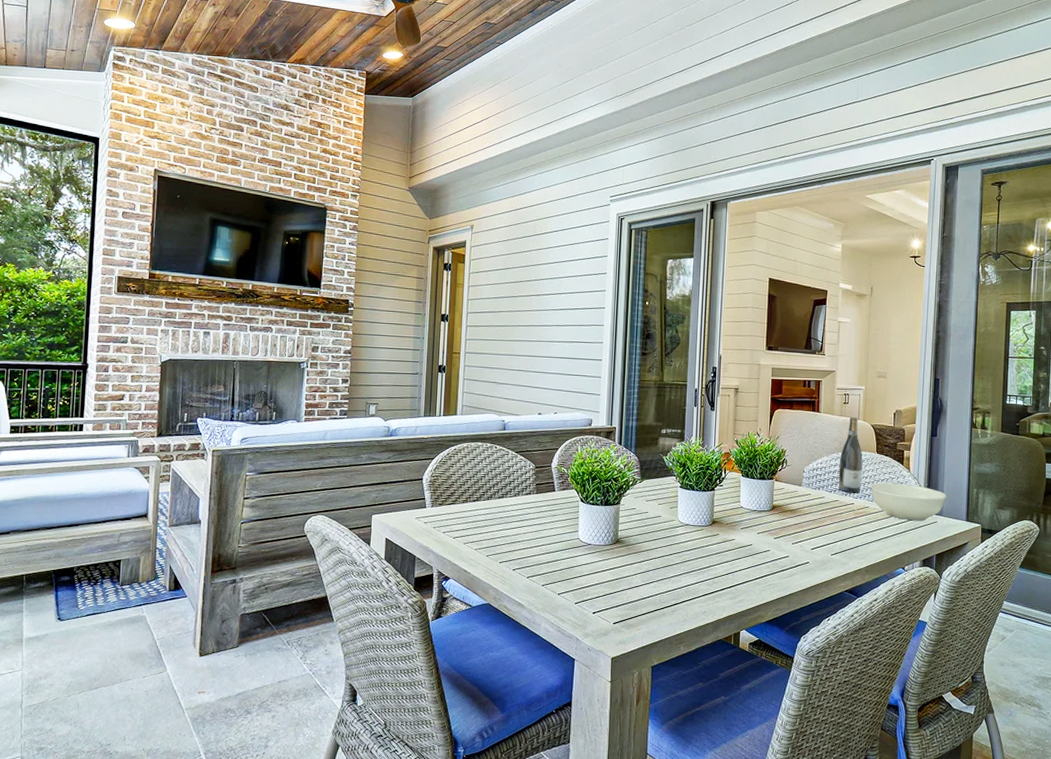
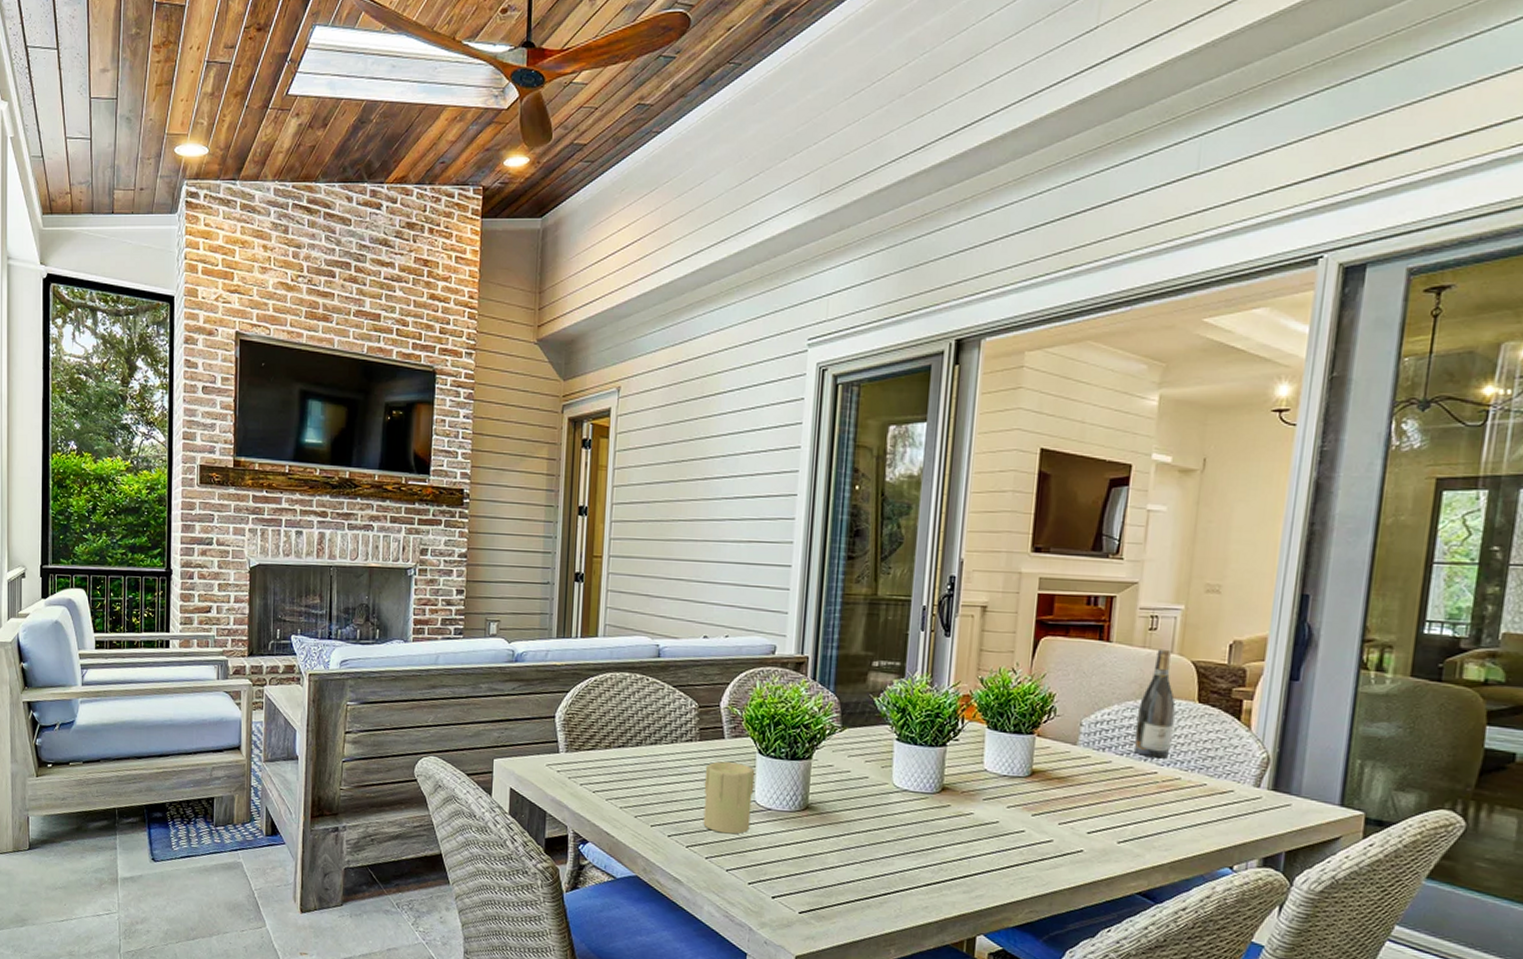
candle: none [540,509,579,565] -> present [703,761,755,835]
bowl: present [870,482,948,521] -> none [1184,744,1311,803]

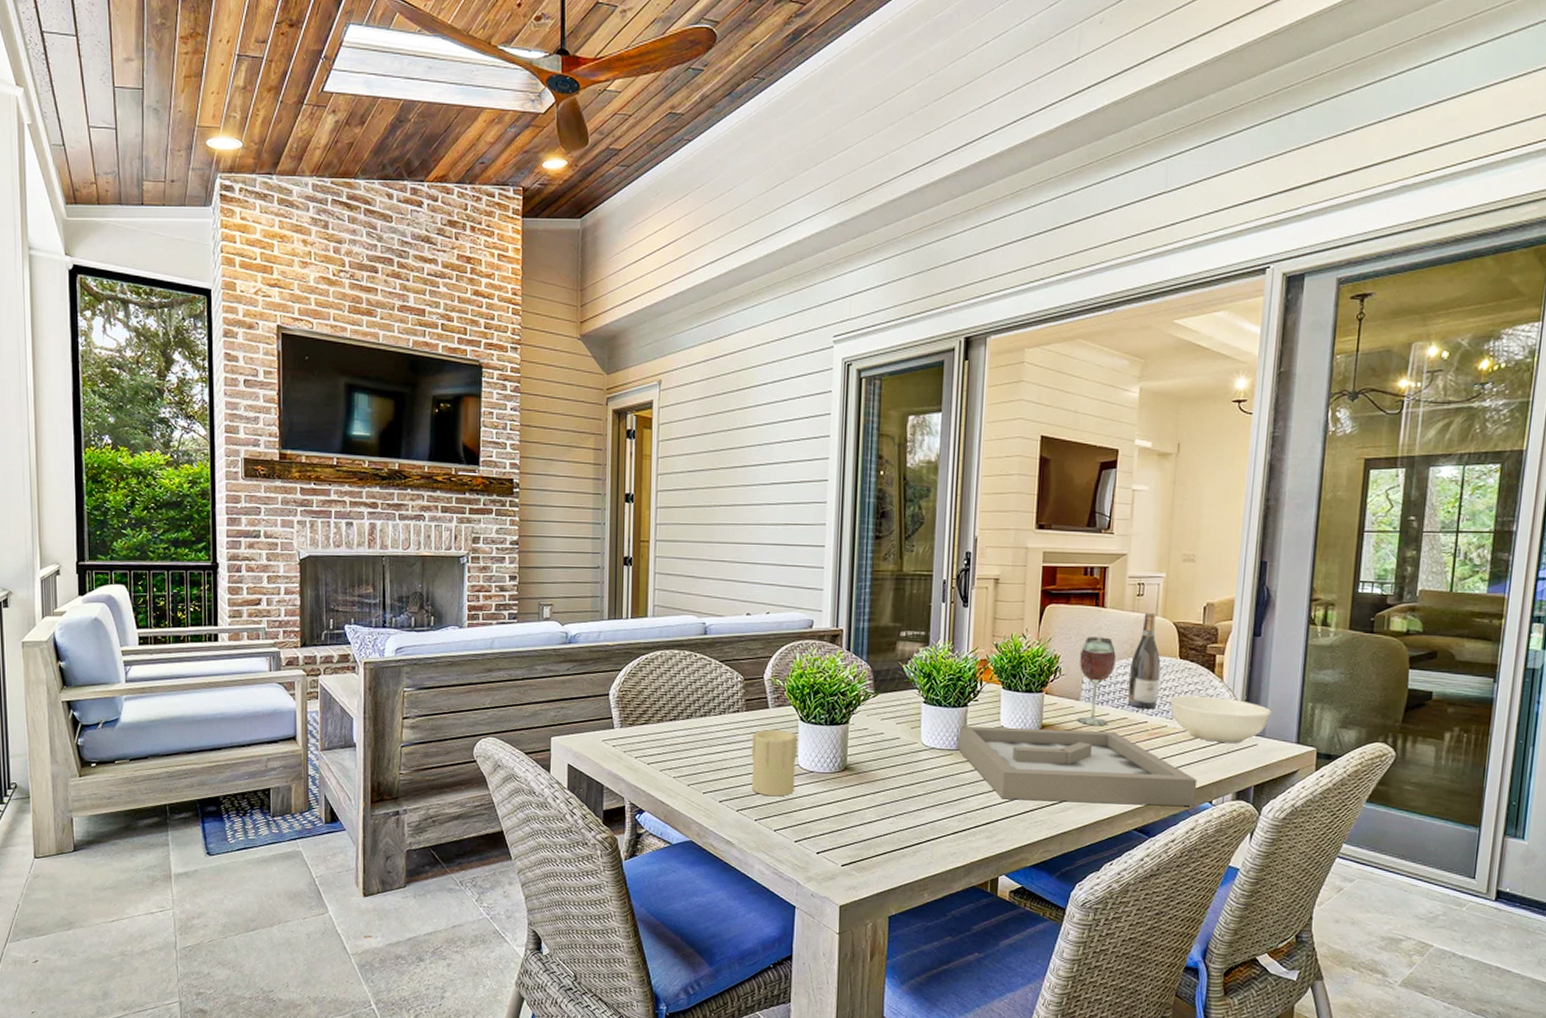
decorative tray: none [932,766,1216,873] -> present [956,725,1197,807]
wineglass: none [1074,674,1122,774] -> present [1078,637,1116,725]
bowl: none [1184,744,1311,803] -> present [1169,695,1272,744]

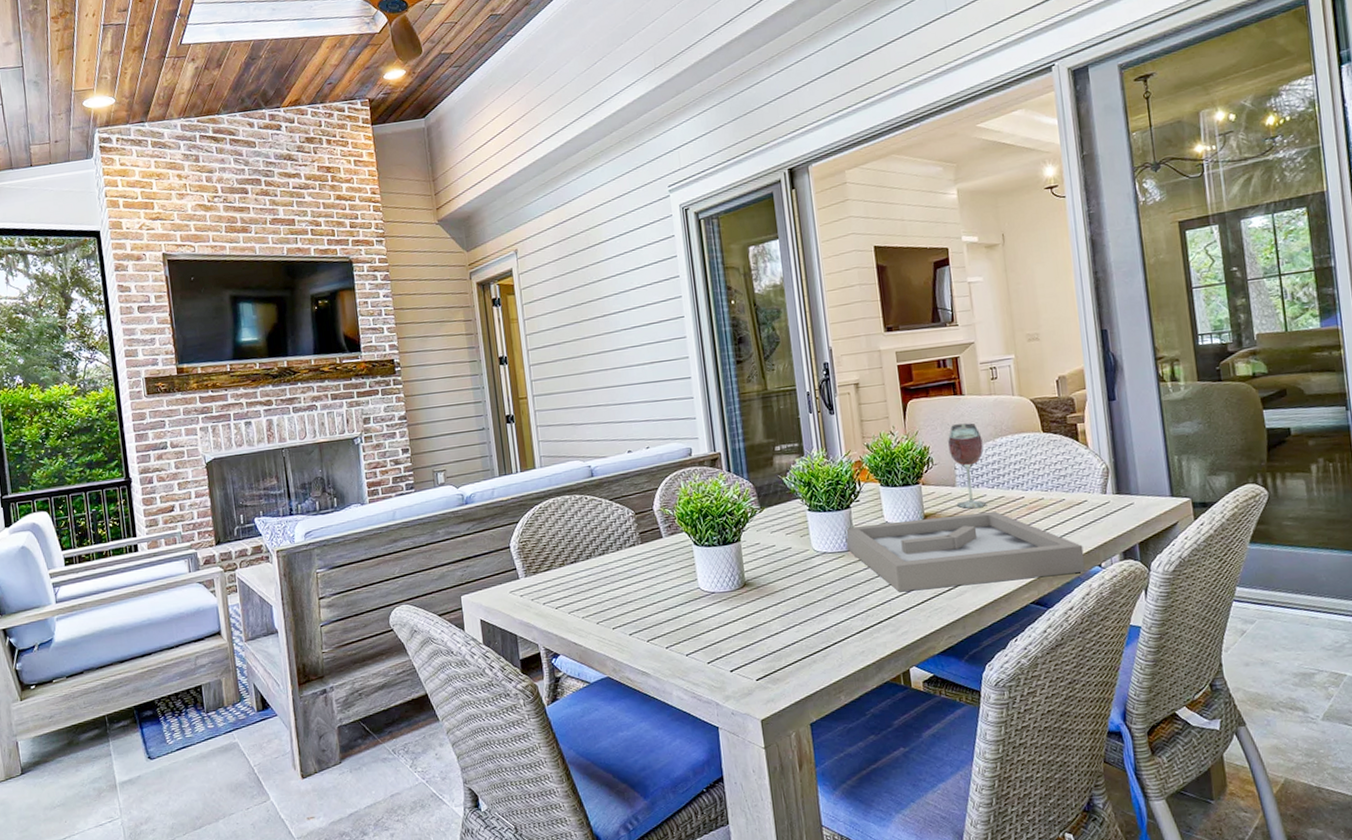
candle: present [751,730,798,797] -> none [651,557,700,623]
wine bottle: present [1127,612,1161,709] -> none [997,393,1030,486]
bowl: present [1169,695,1272,744] -> none [1041,463,1142,507]

